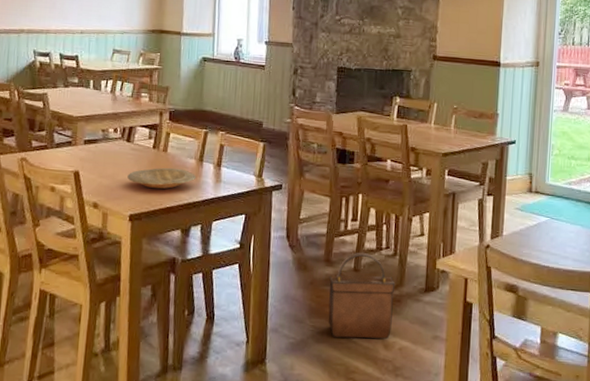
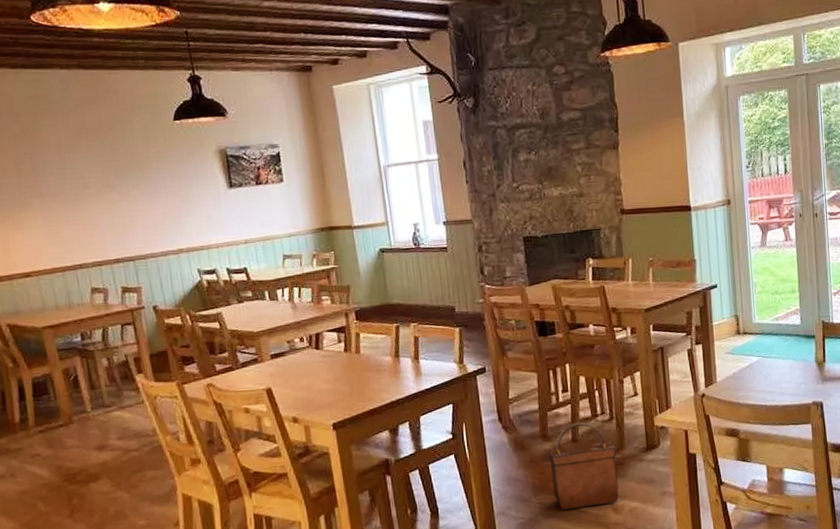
plate: present [127,167,197,189] -> none [323,368,396,393]

